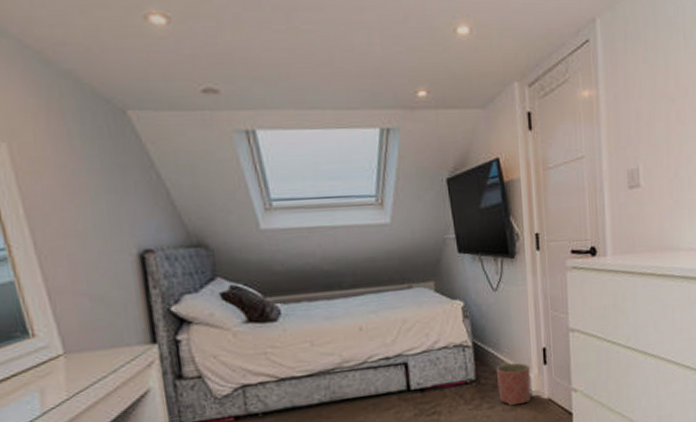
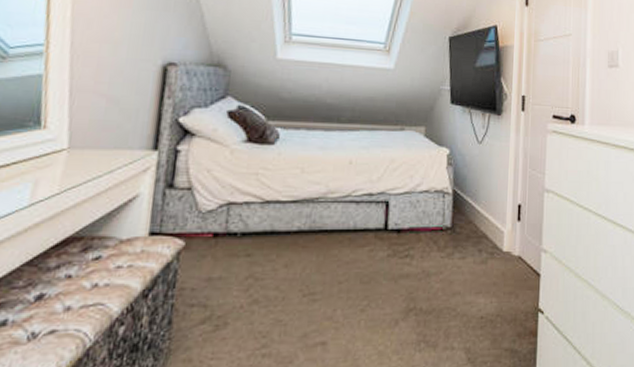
planter: present [495,362,531,406] -> none [471,215,504,259]

